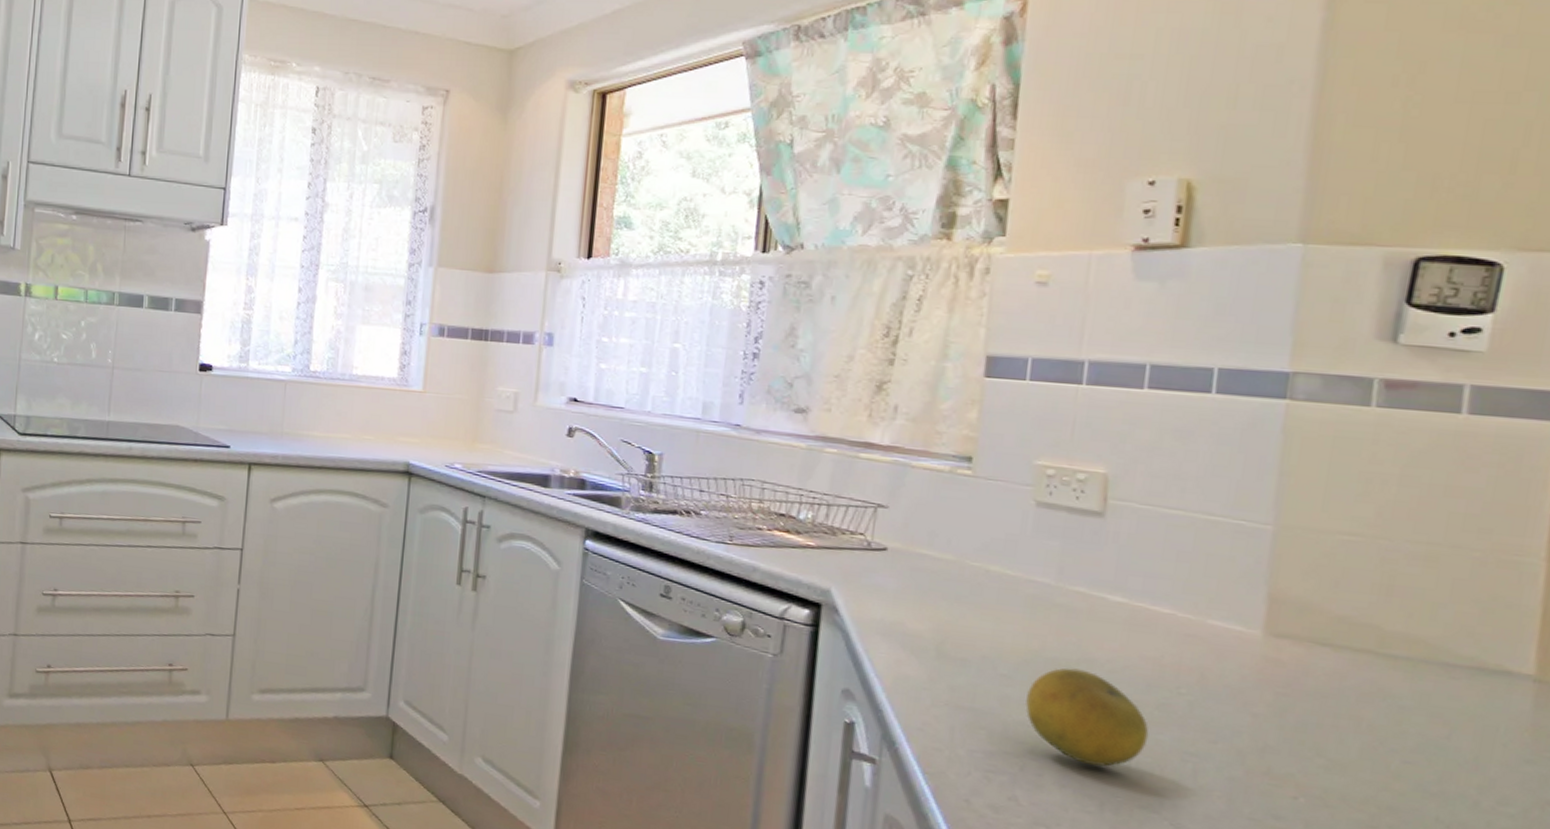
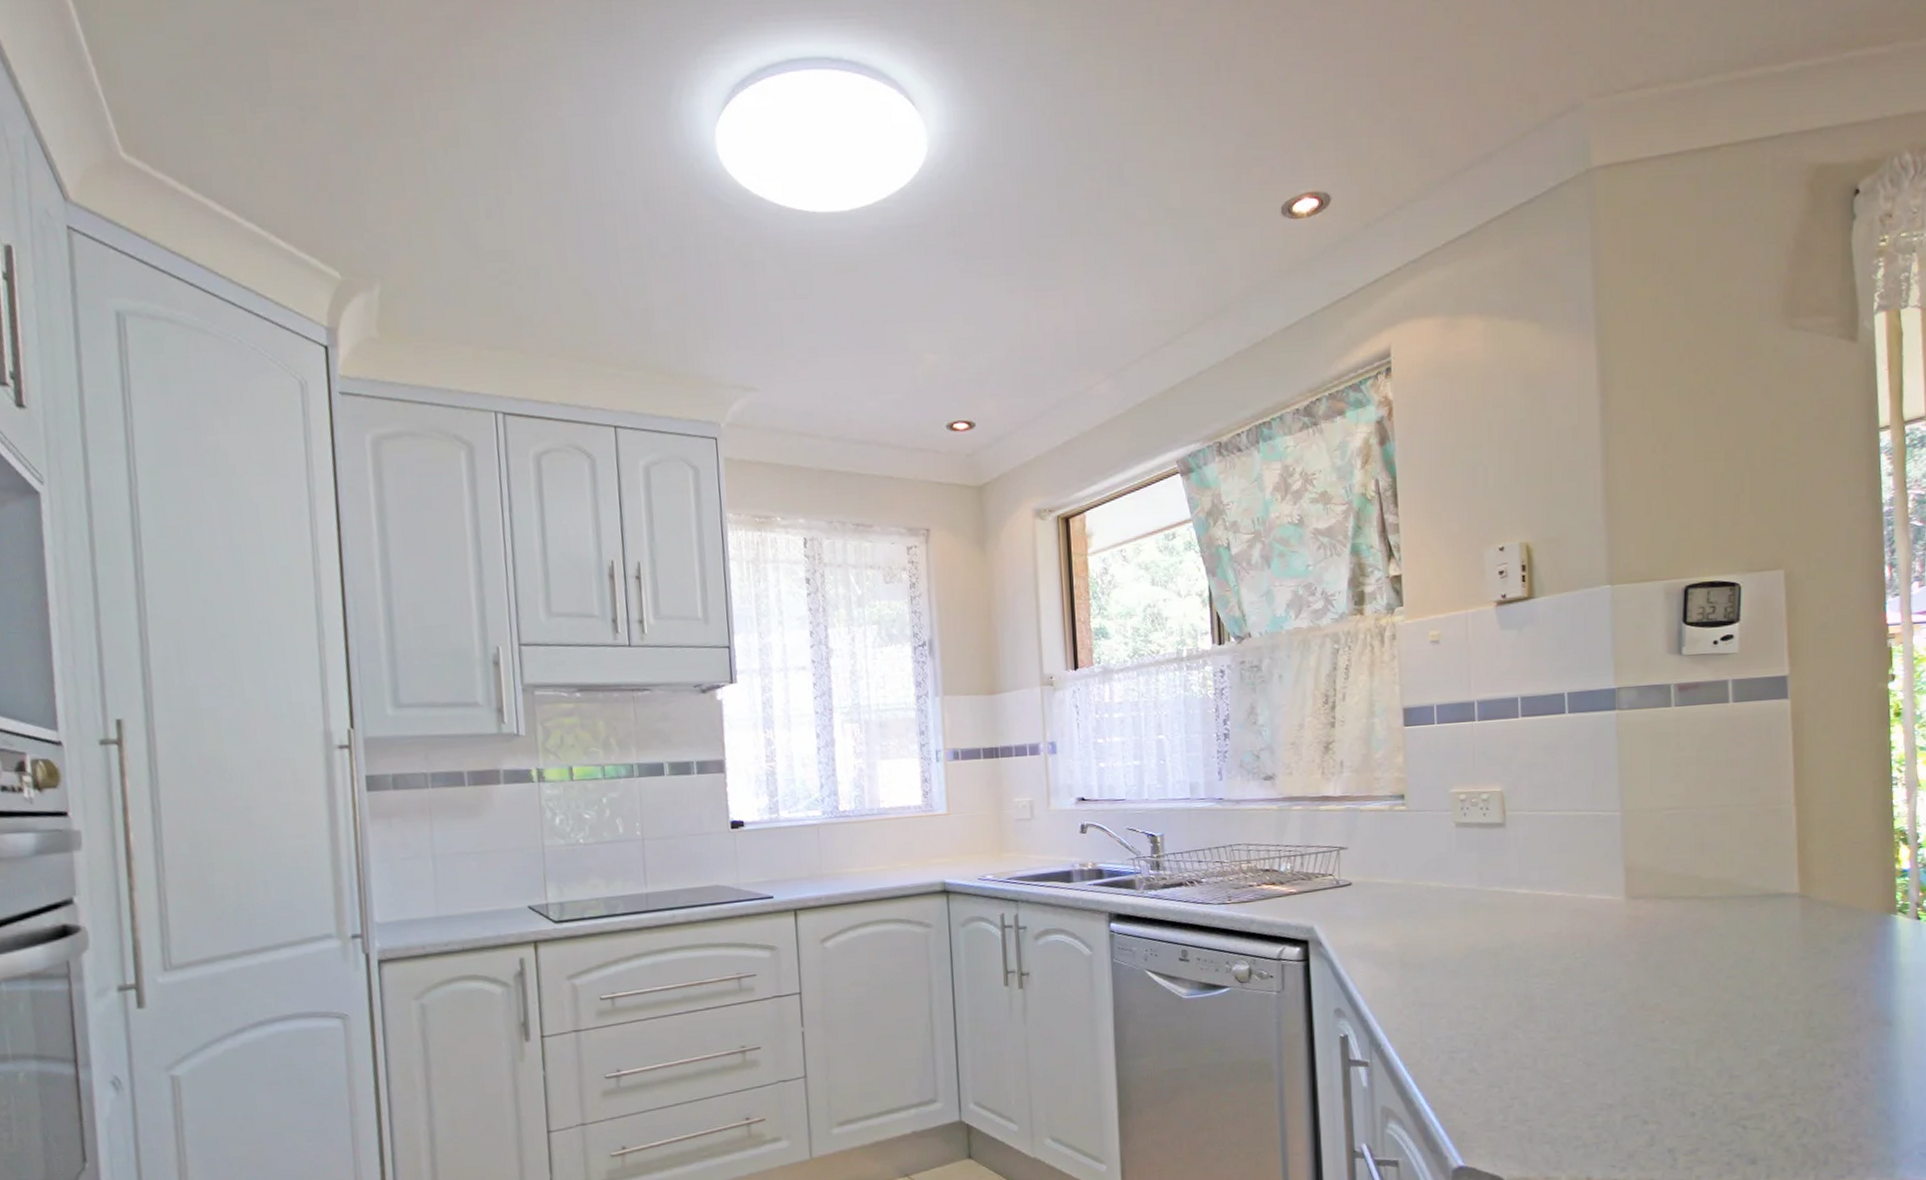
fruit: present [1025,667,1149,767] -> none [1471,953,1560,1030]

